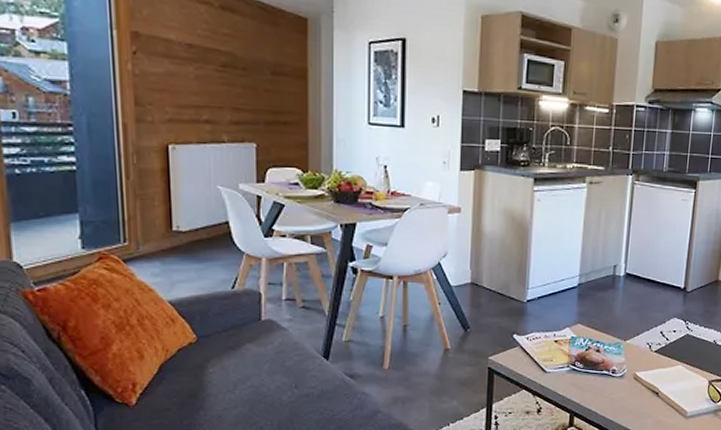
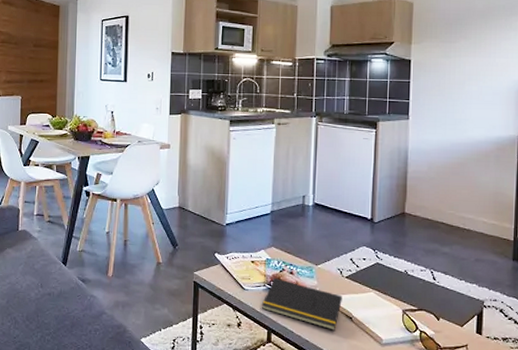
notepad: none [564,358,650,408] -> present [261,278,342,331]

